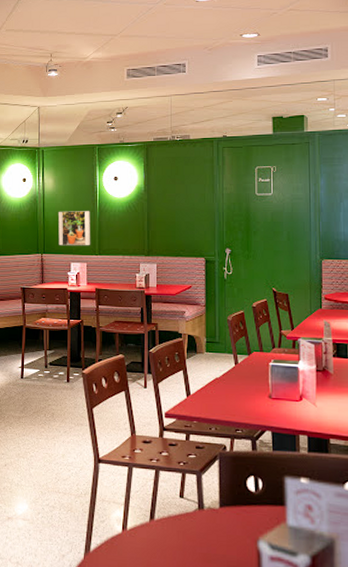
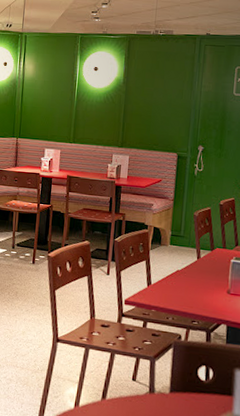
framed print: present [58,211,90,246] -> none [34,97,68,134]

